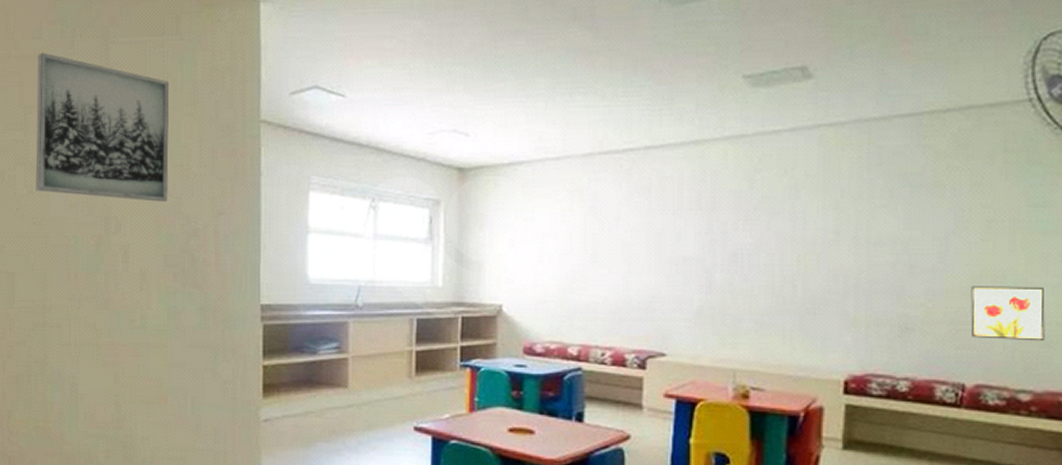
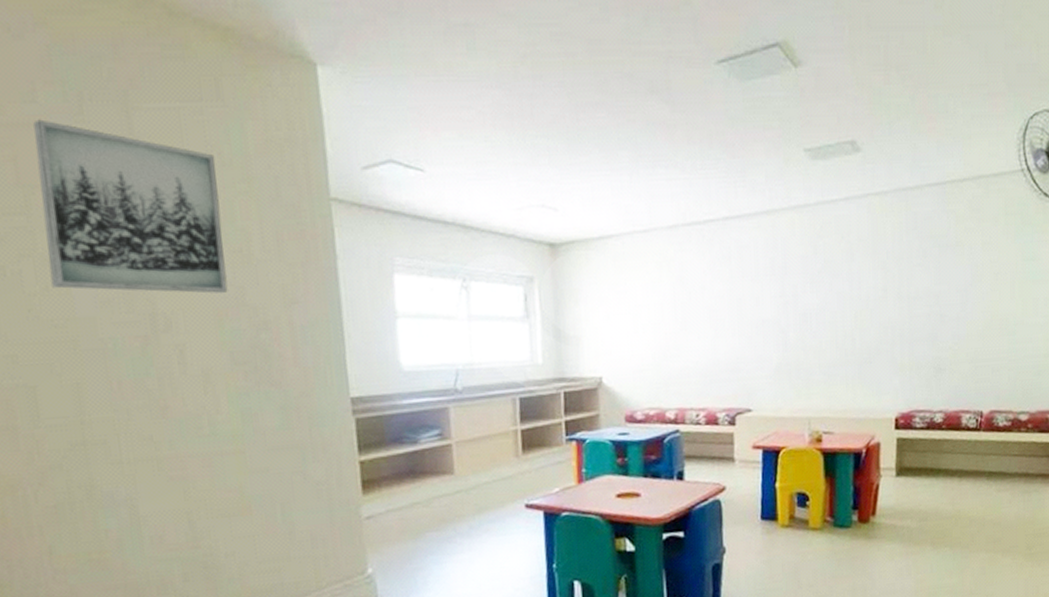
wall art: present [970,286,1045,342] -> none [985,326,1036,372]

